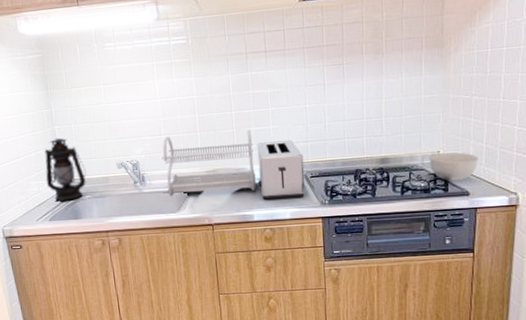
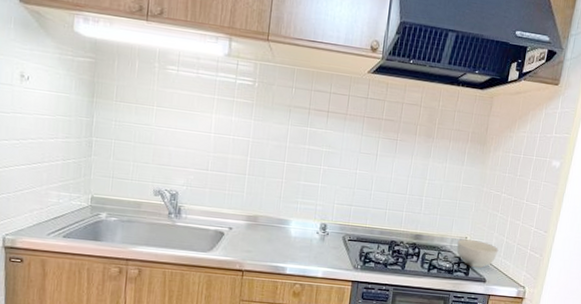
oil lamp: present [44,137,87,203] -> none [68,150,118,220]
dish rack: present [162,129,256,197] -> none [202,173,300,244]
toaster: present [256,140,305,200] -> none [296,197,346,258]

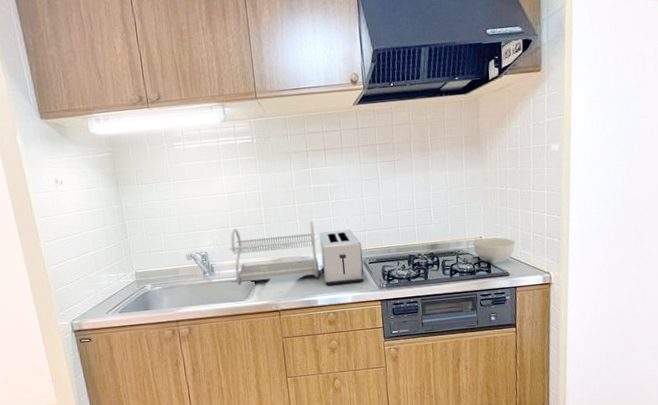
dish rack: none [202,173,300,244] -> present [230,220,319,286]
toaster: none [296,197,346,258] -> present [318,229,364,286]

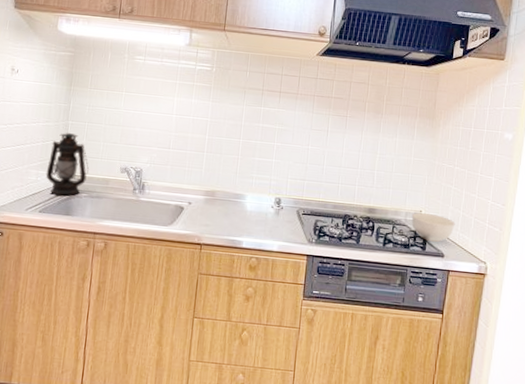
oil lamp: none [114,231,157,295] -> present [46,132,89,196]
dish rack: present [230,220,319,286] -> none [163,151,255,218]
toaster: present [318,229,364,286] -> none [251,173,299,232]

